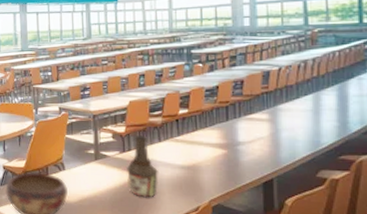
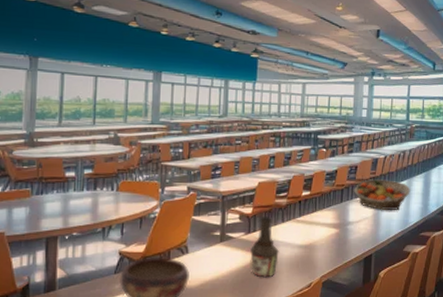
fruit basket: none [240,94,320,129] -> present [353,179,411,210]

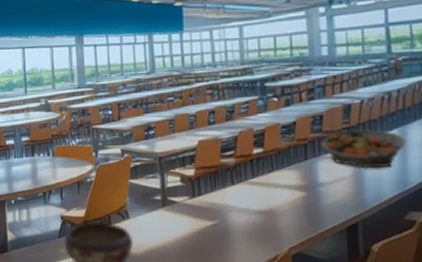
bottle: present [250,215,280,278] -> none [197,177,233,248]

